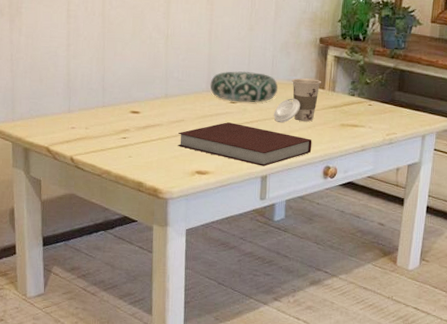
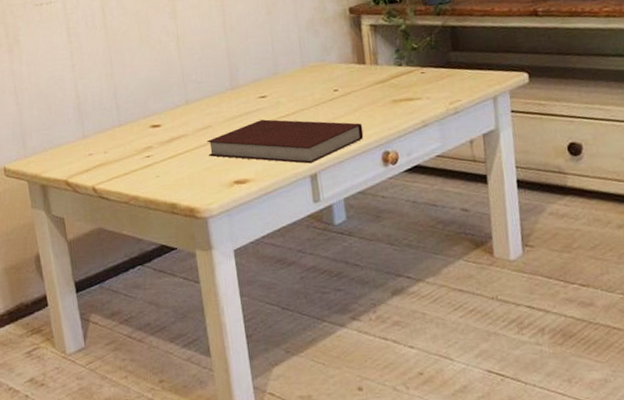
decorative bowl: present [210,71,278,103] -> none [233,59,311,96]
cup: present [274,78,322,123] -> none [311,54,361,111]

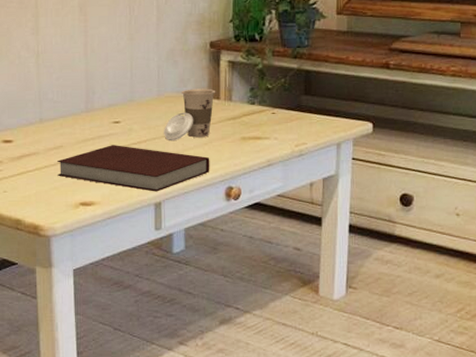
cup: none [311,54,361,111] -> present [164,88,216,142]

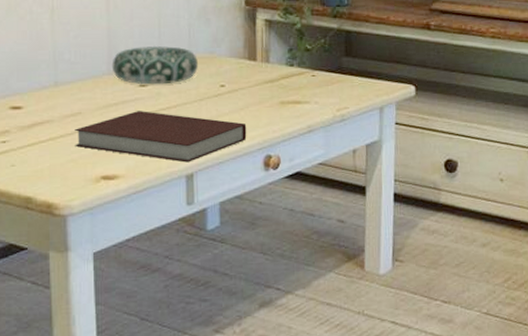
decorative bowl: none [89,85,166,122] -> present [112,45,198,85]
cup: present [164,88,216,142] -> none [196,49,252,107]

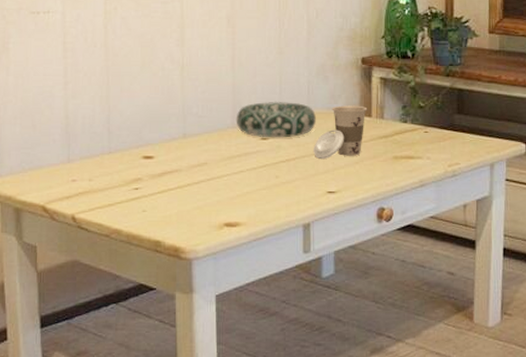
notebook: present [75,111,247,163] -> none [201,162,361,213]
cup: none [196,49,252,107] -> present [313,105,368,160]

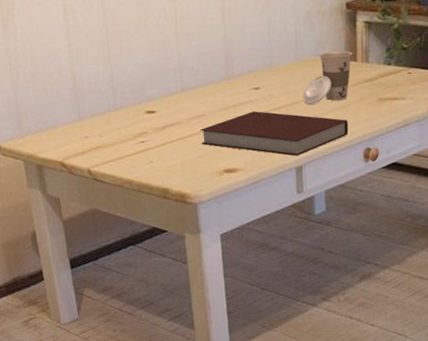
notebook: none [201,162,361,213] -> present [200,111,349,156]
decorative bowl: present [236,101,316,138] -> none [229,51,304,88]

